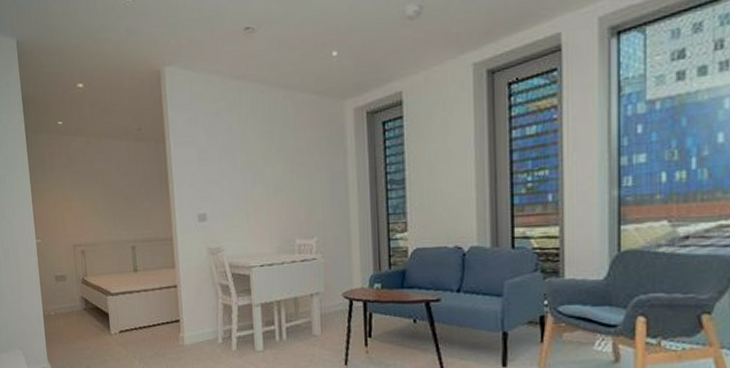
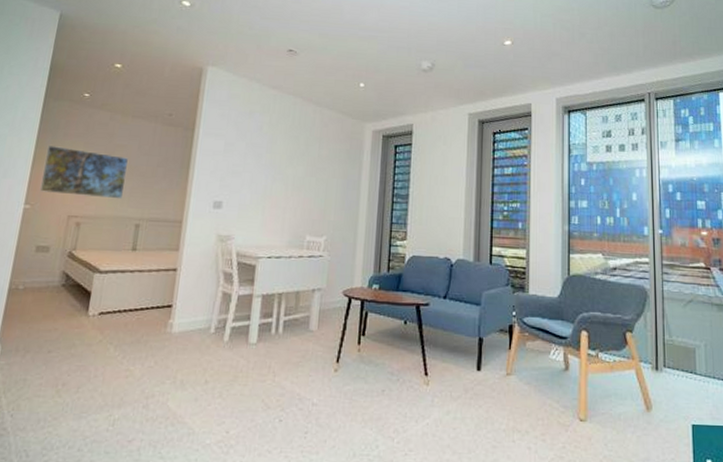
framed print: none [40,179,115,227] -> present [39,146,129,199]

